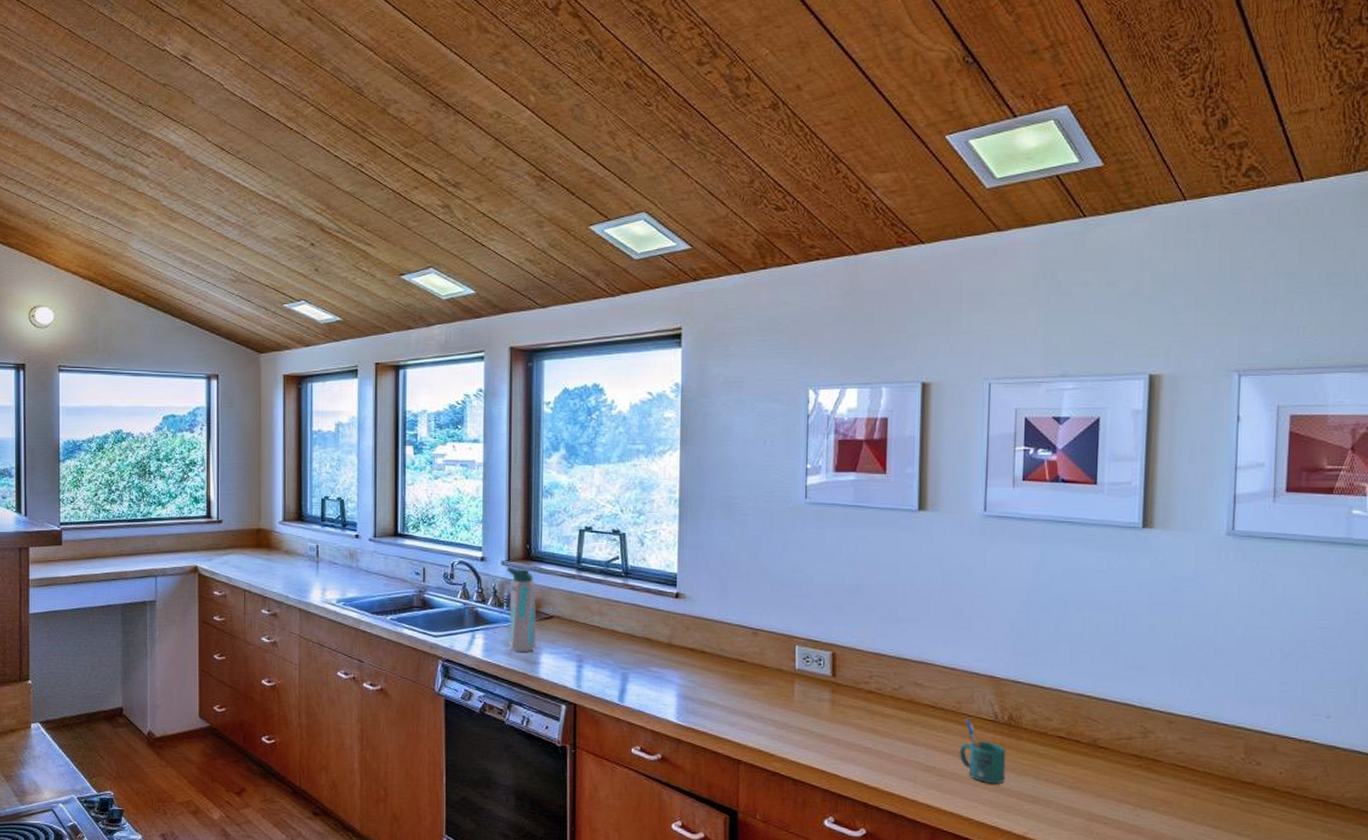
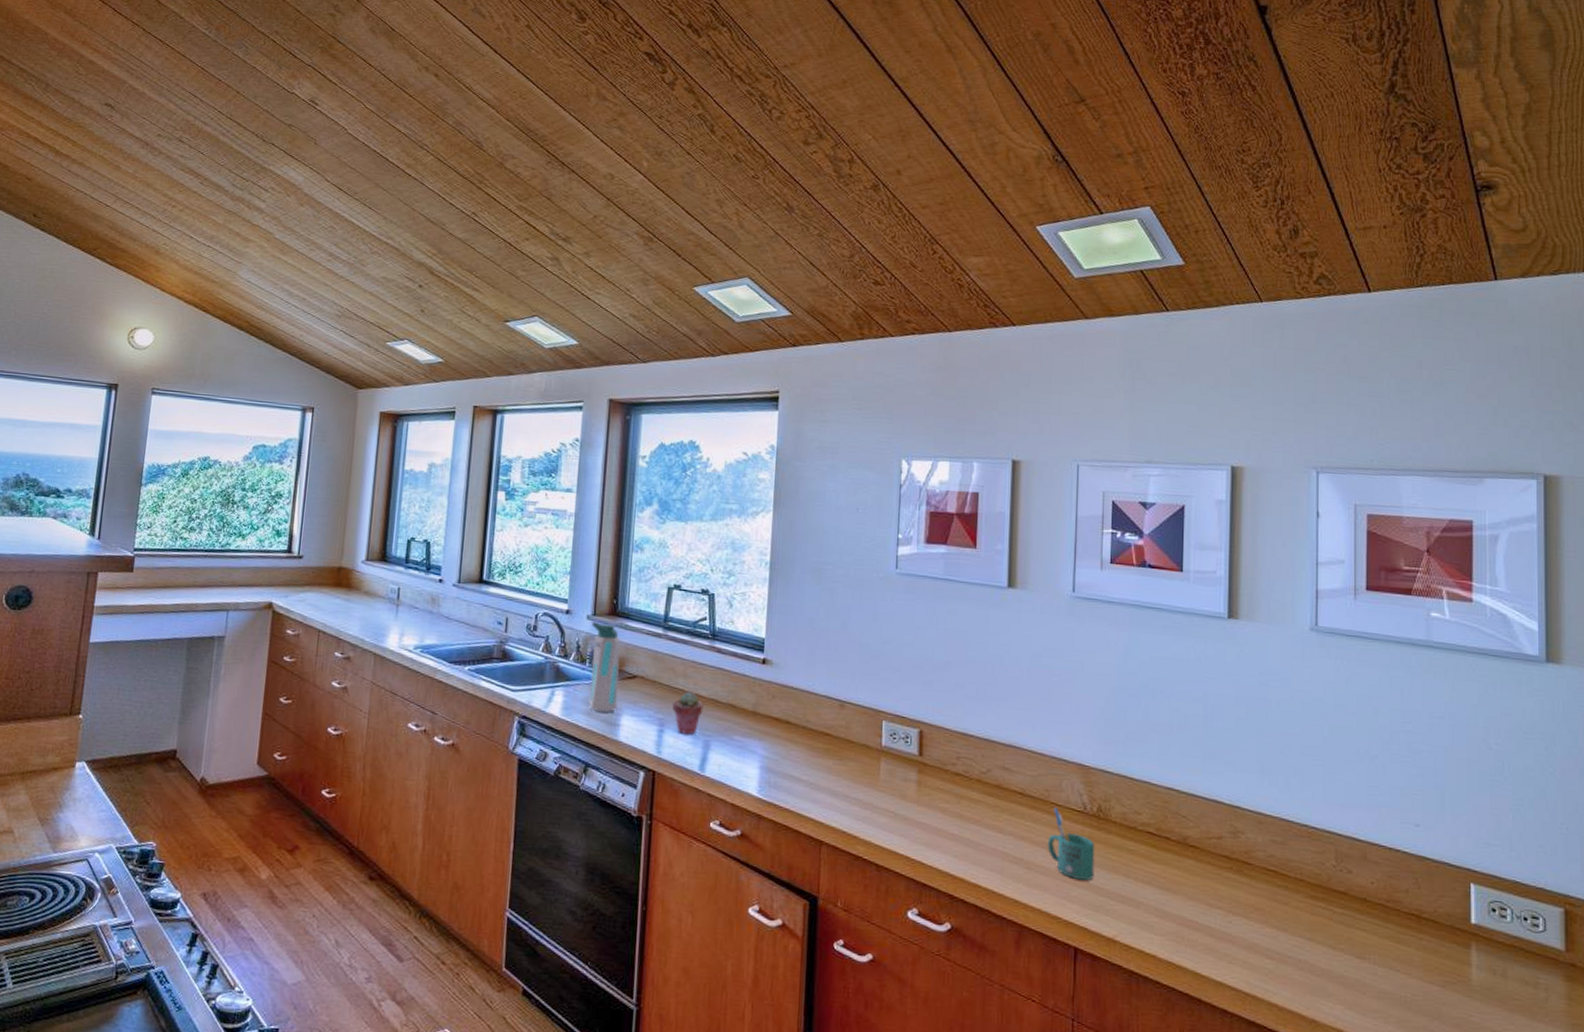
potted succulent: none [589,628,620,669] -> present [672,691,703,735]

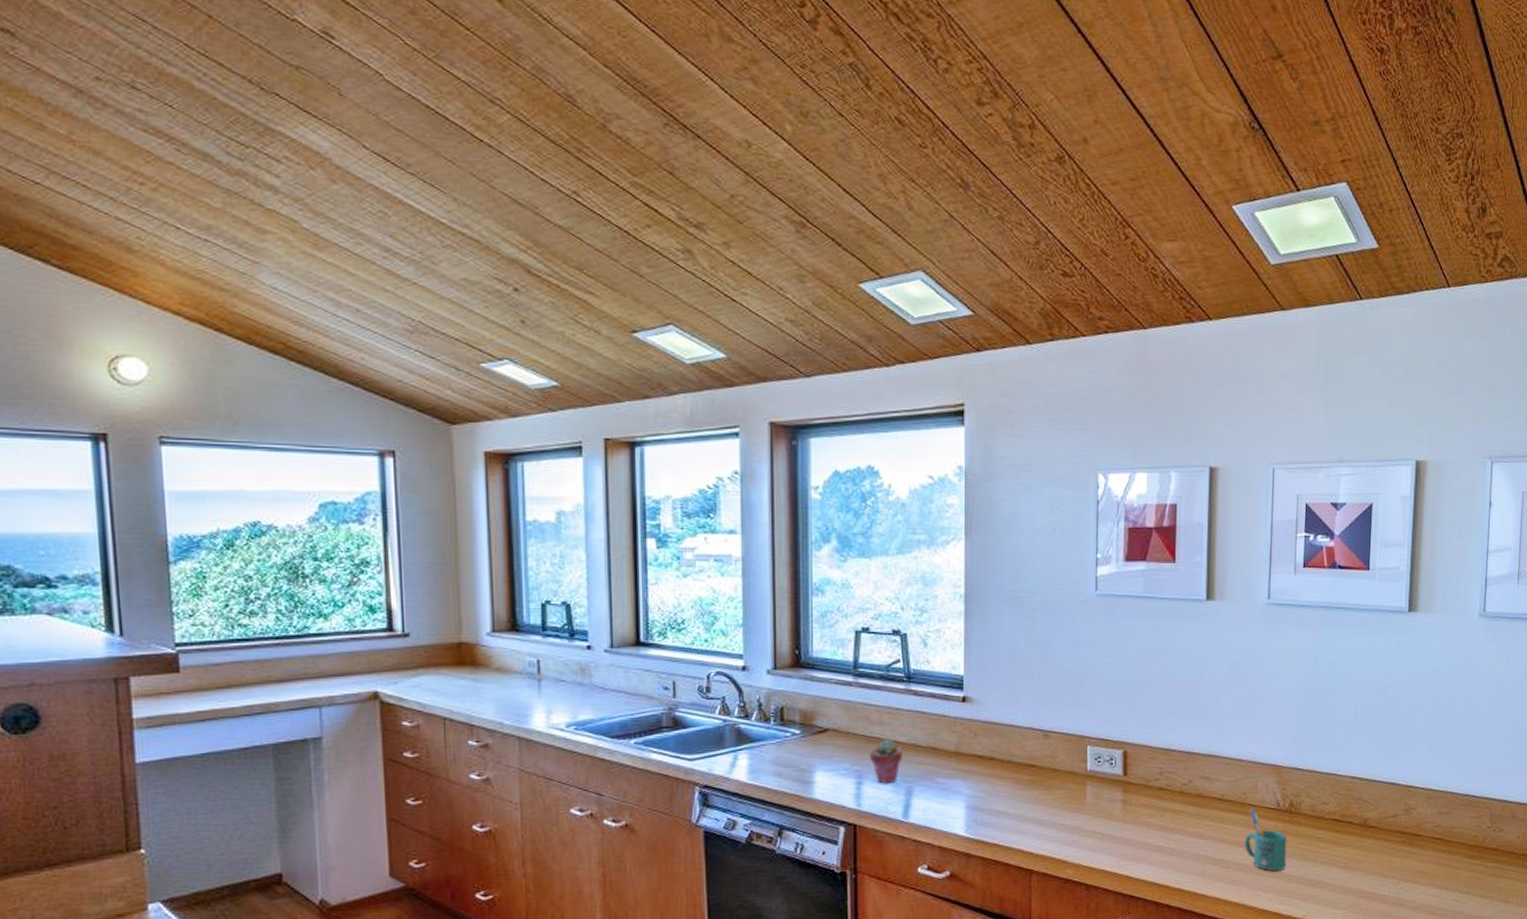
water bottle: present [588,621,621,712] -> none [773,675,809,771]

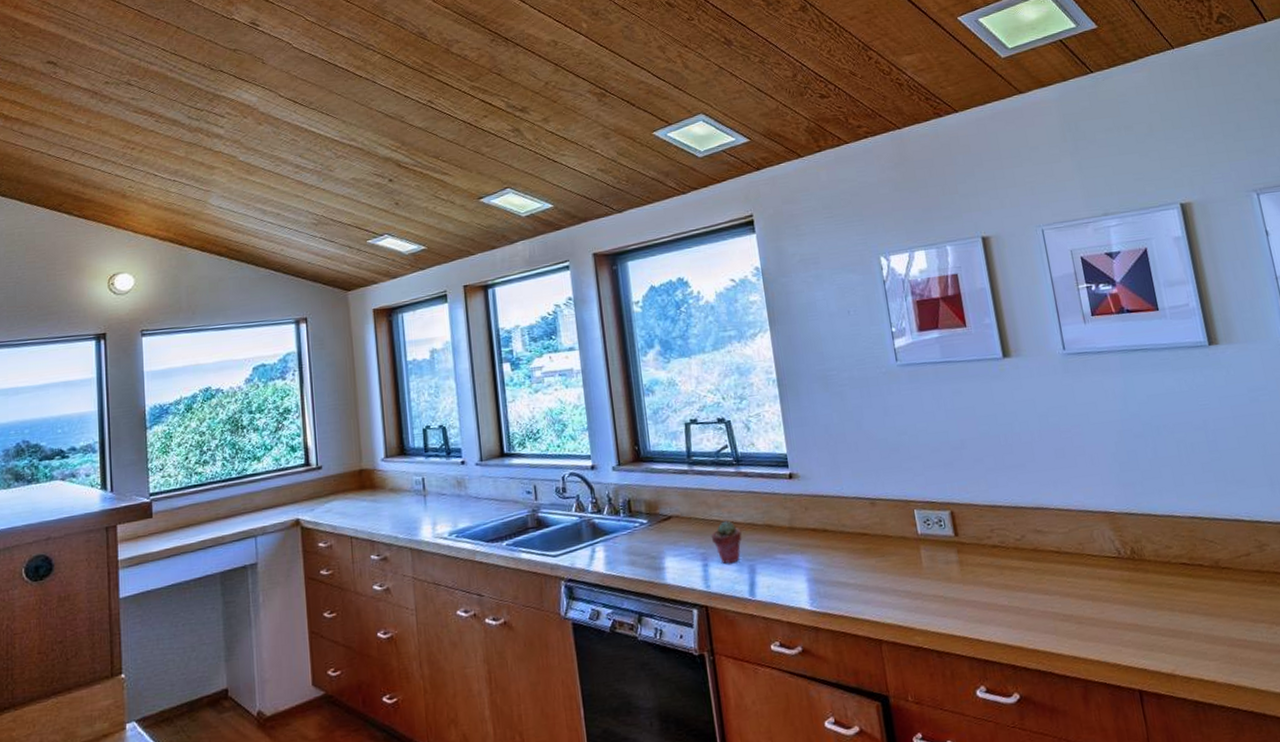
mug: present [1244,808,1287,872] -> none [1091,558,1142,624]

